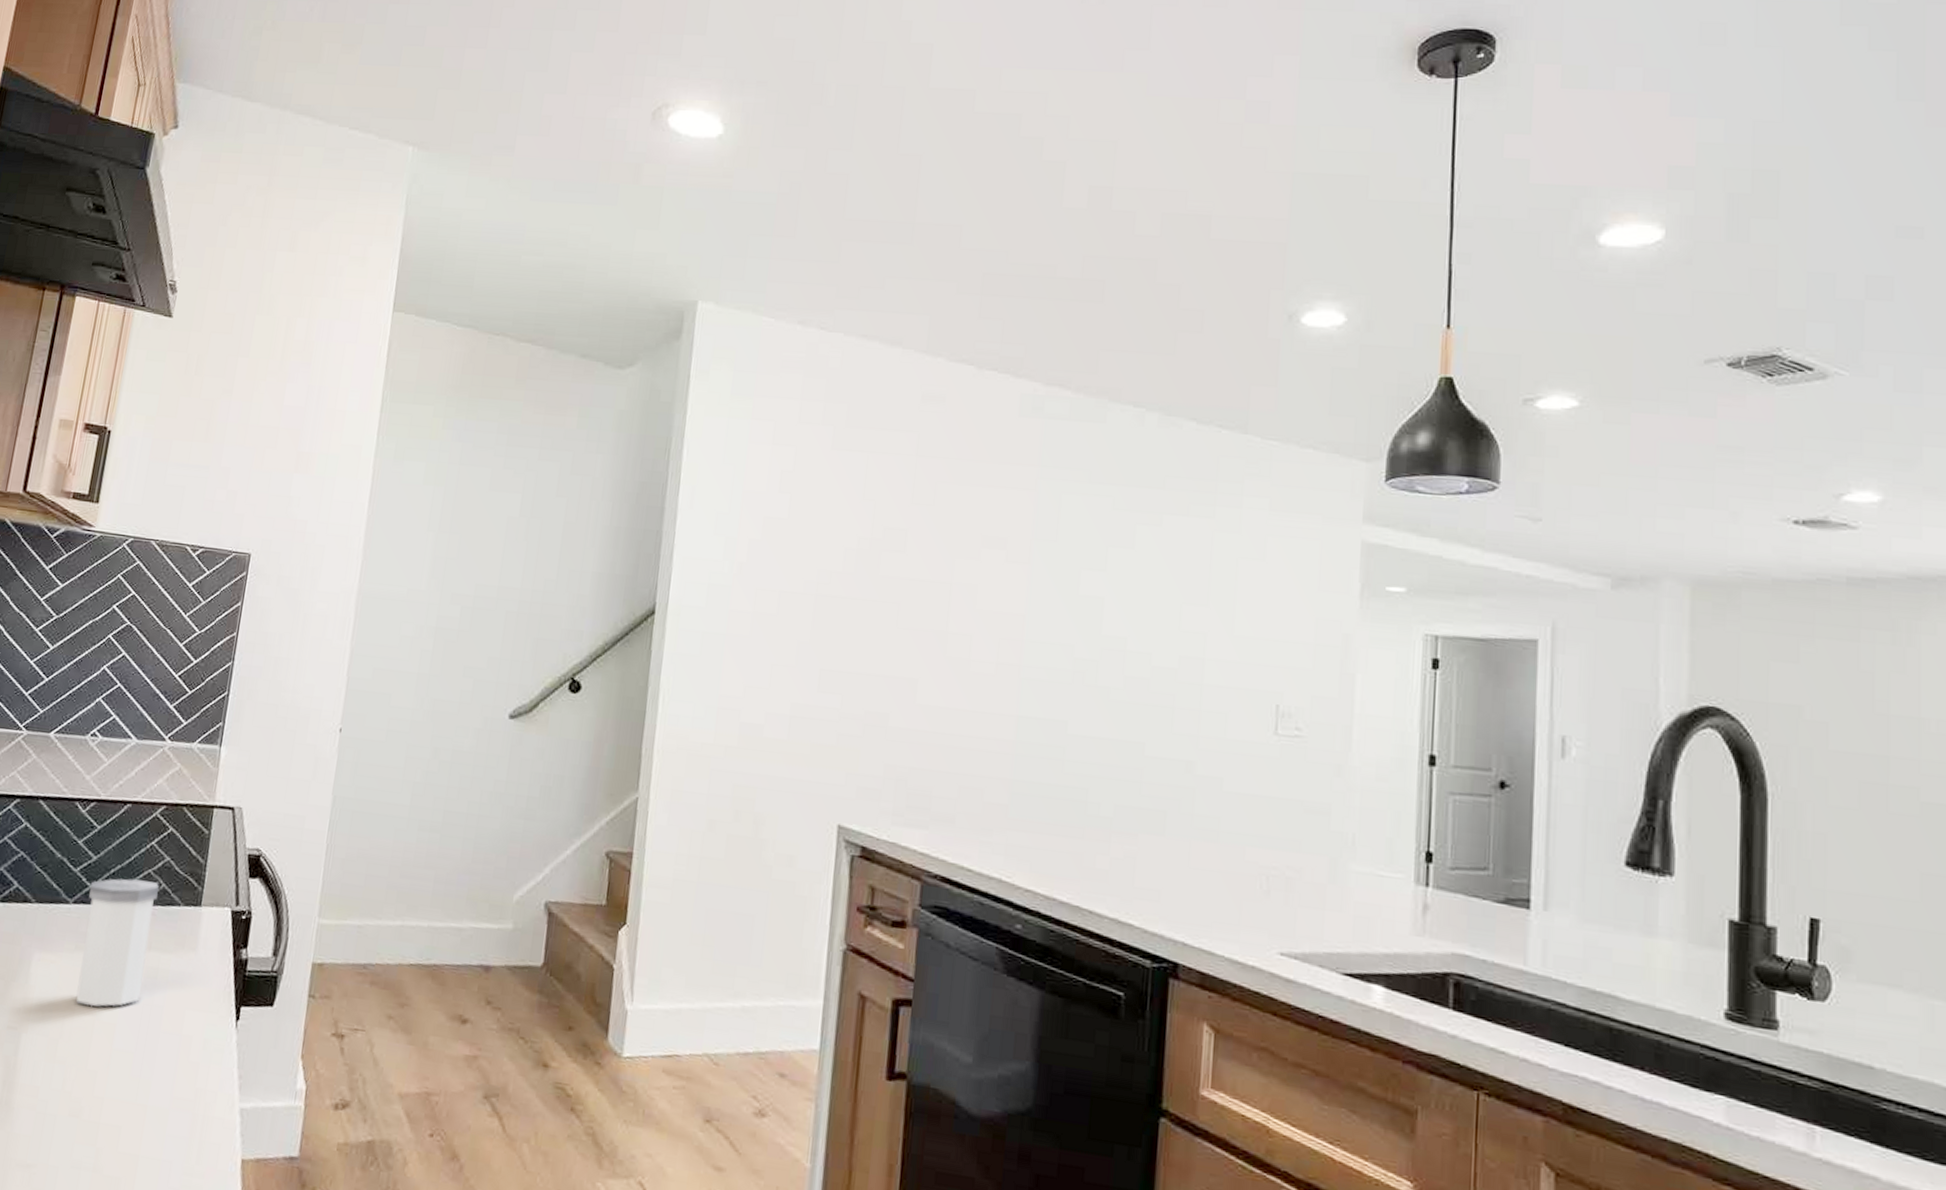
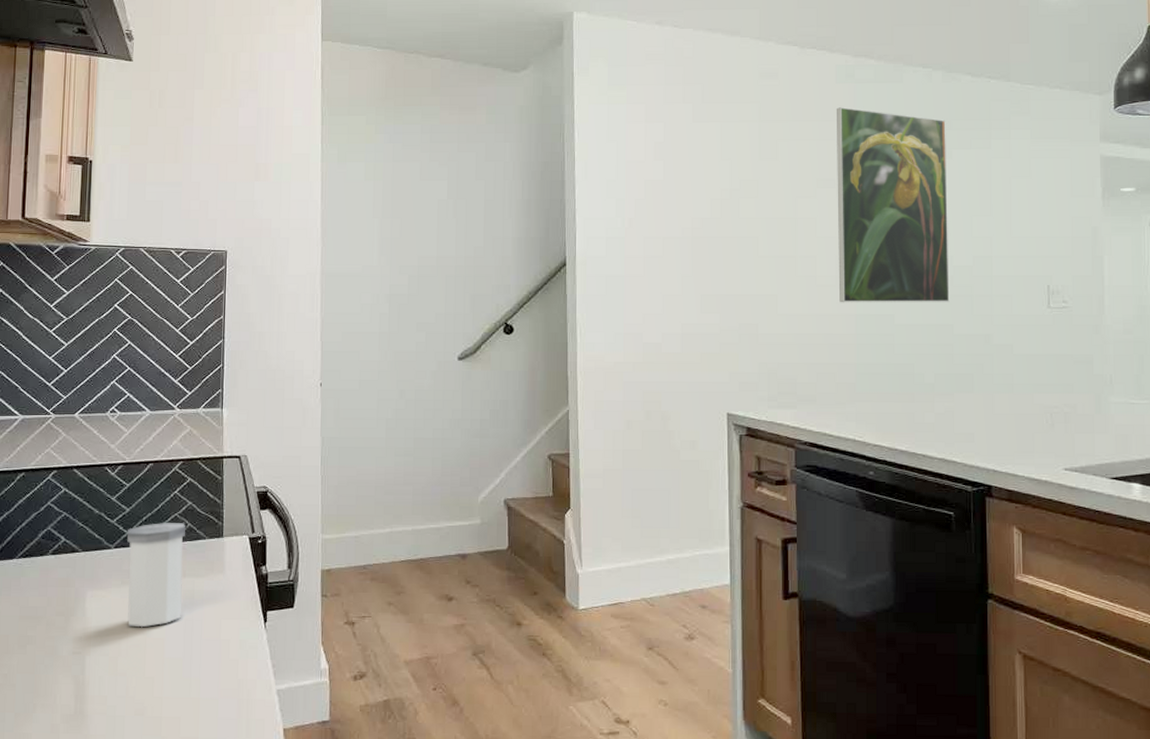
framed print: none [997,447,1158,713] -> present [837,107,950,303]

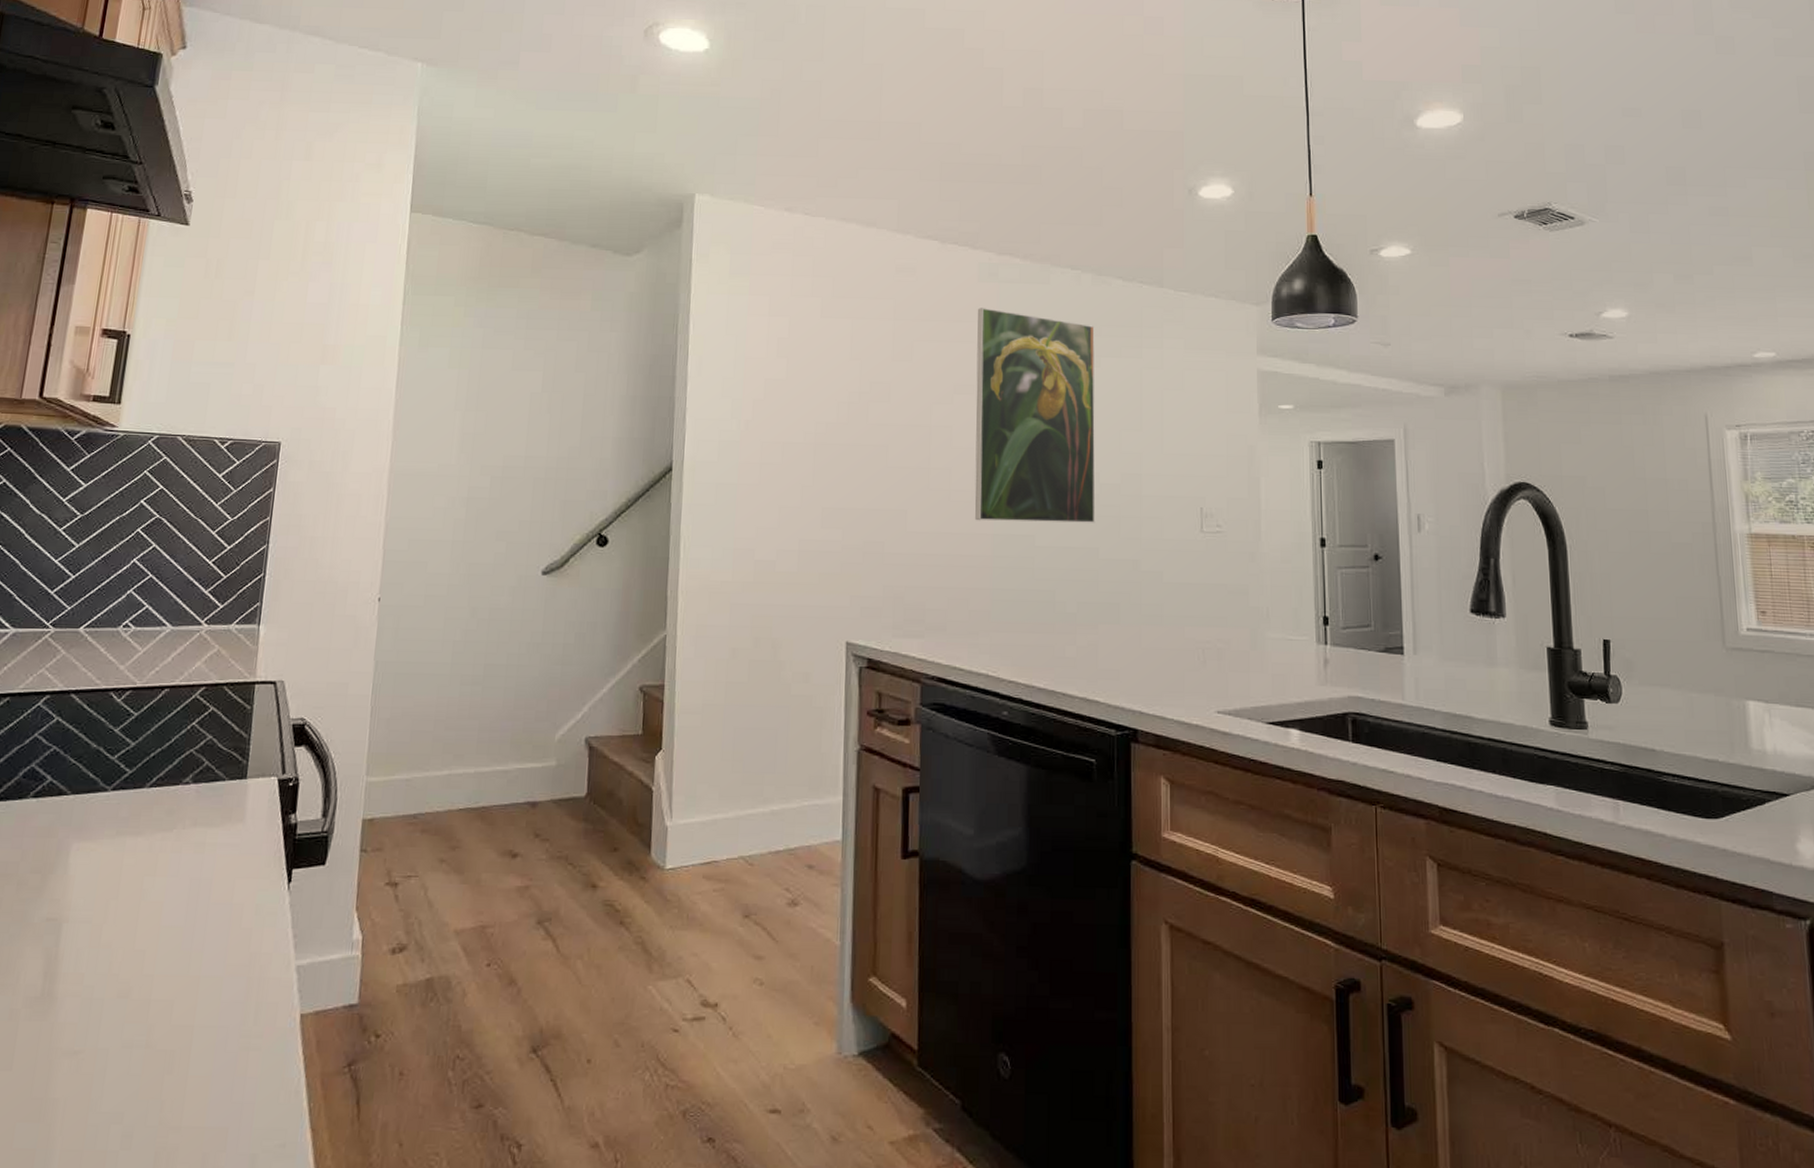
salt shaker: present [127,523,185,628] -> none [119,760,202,888]

